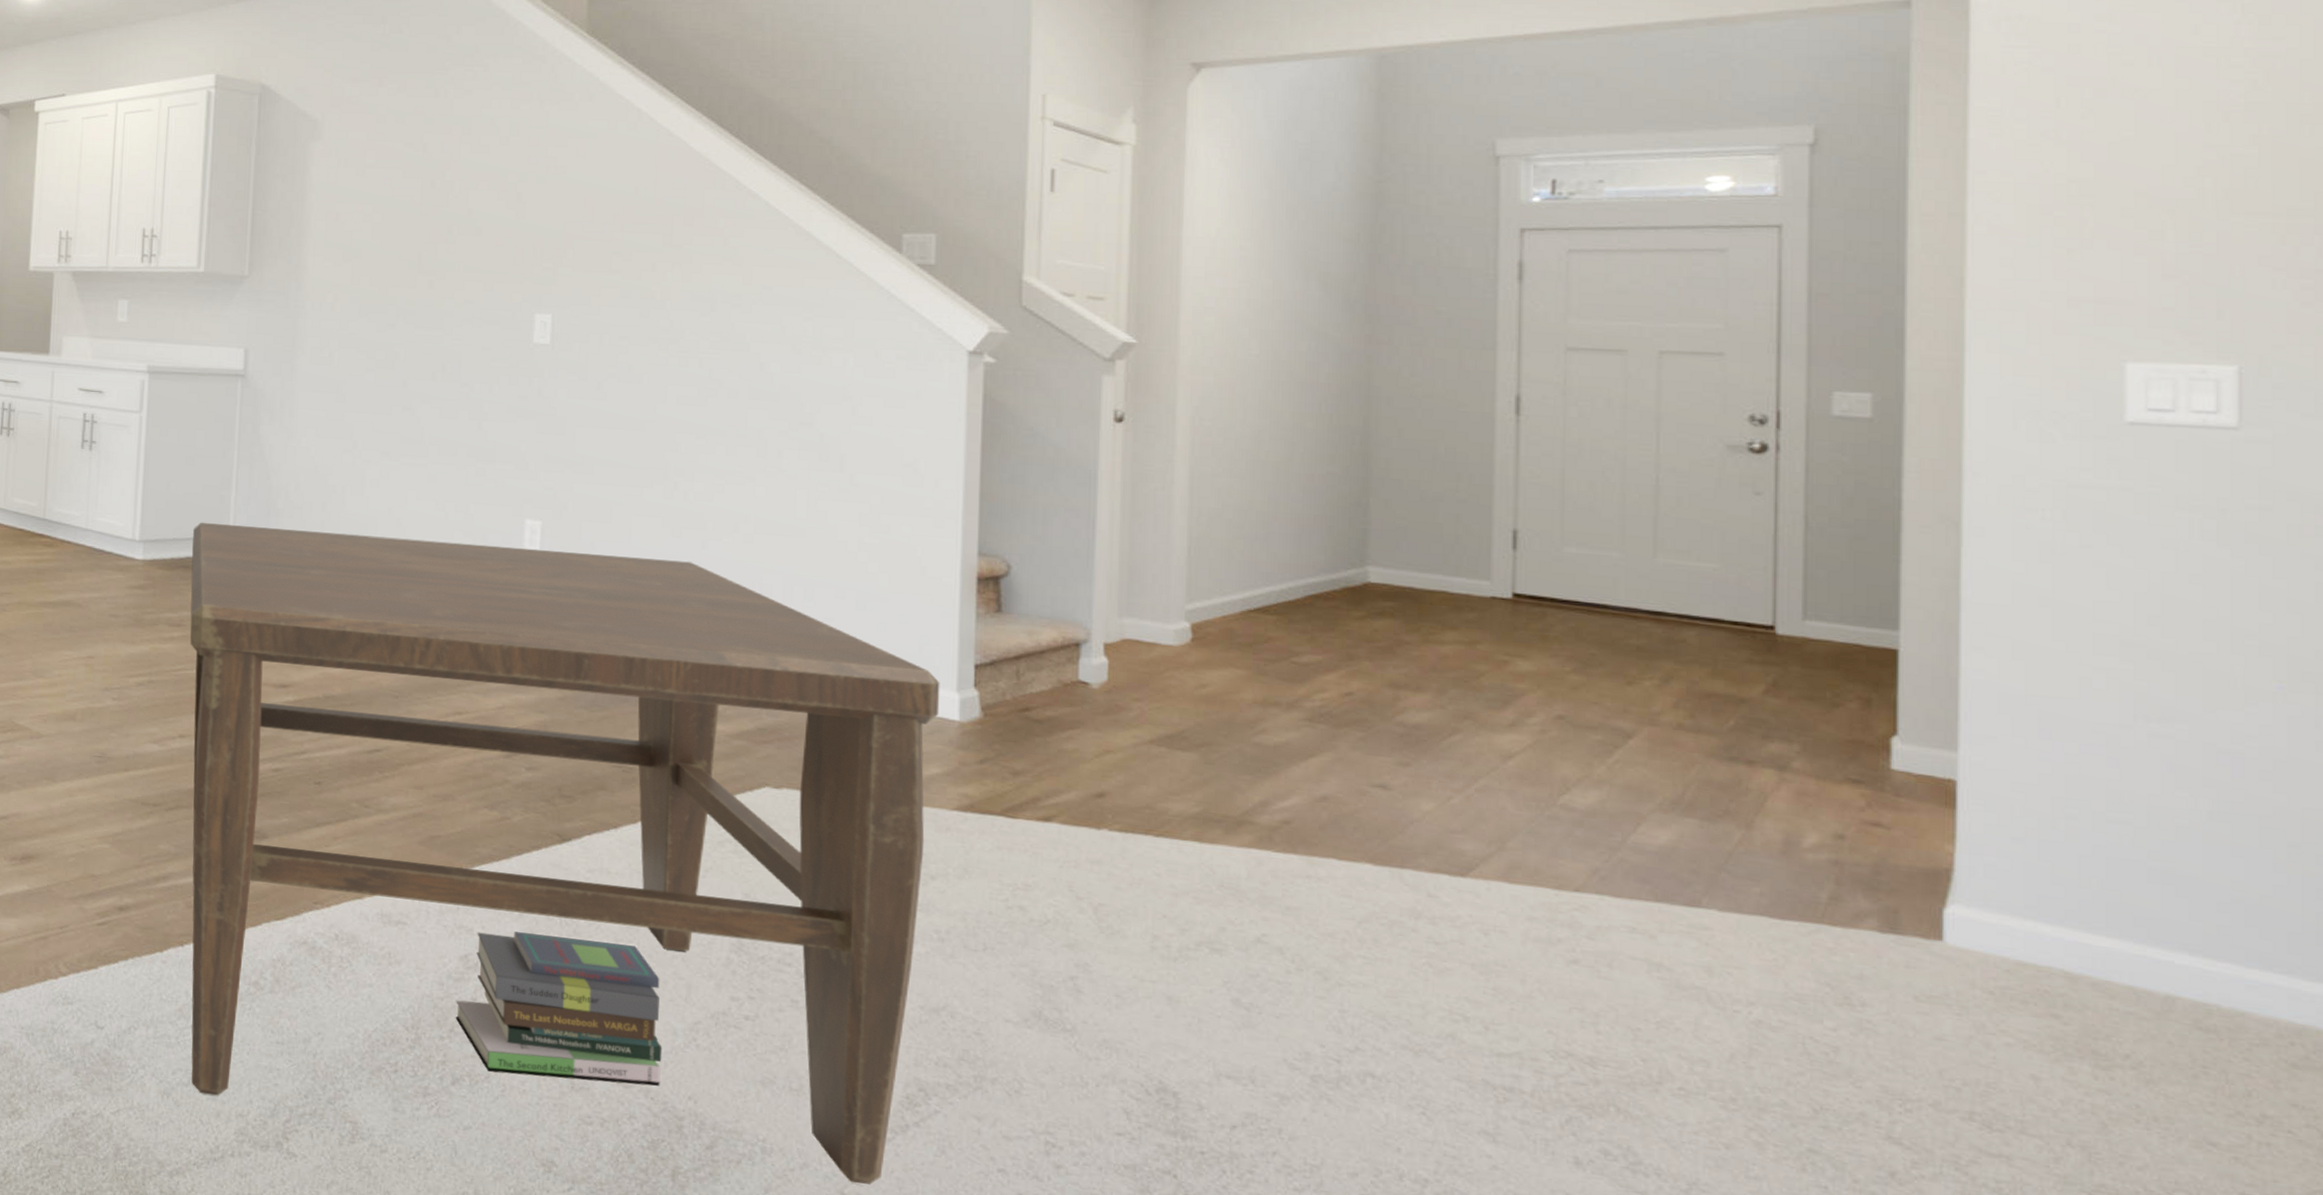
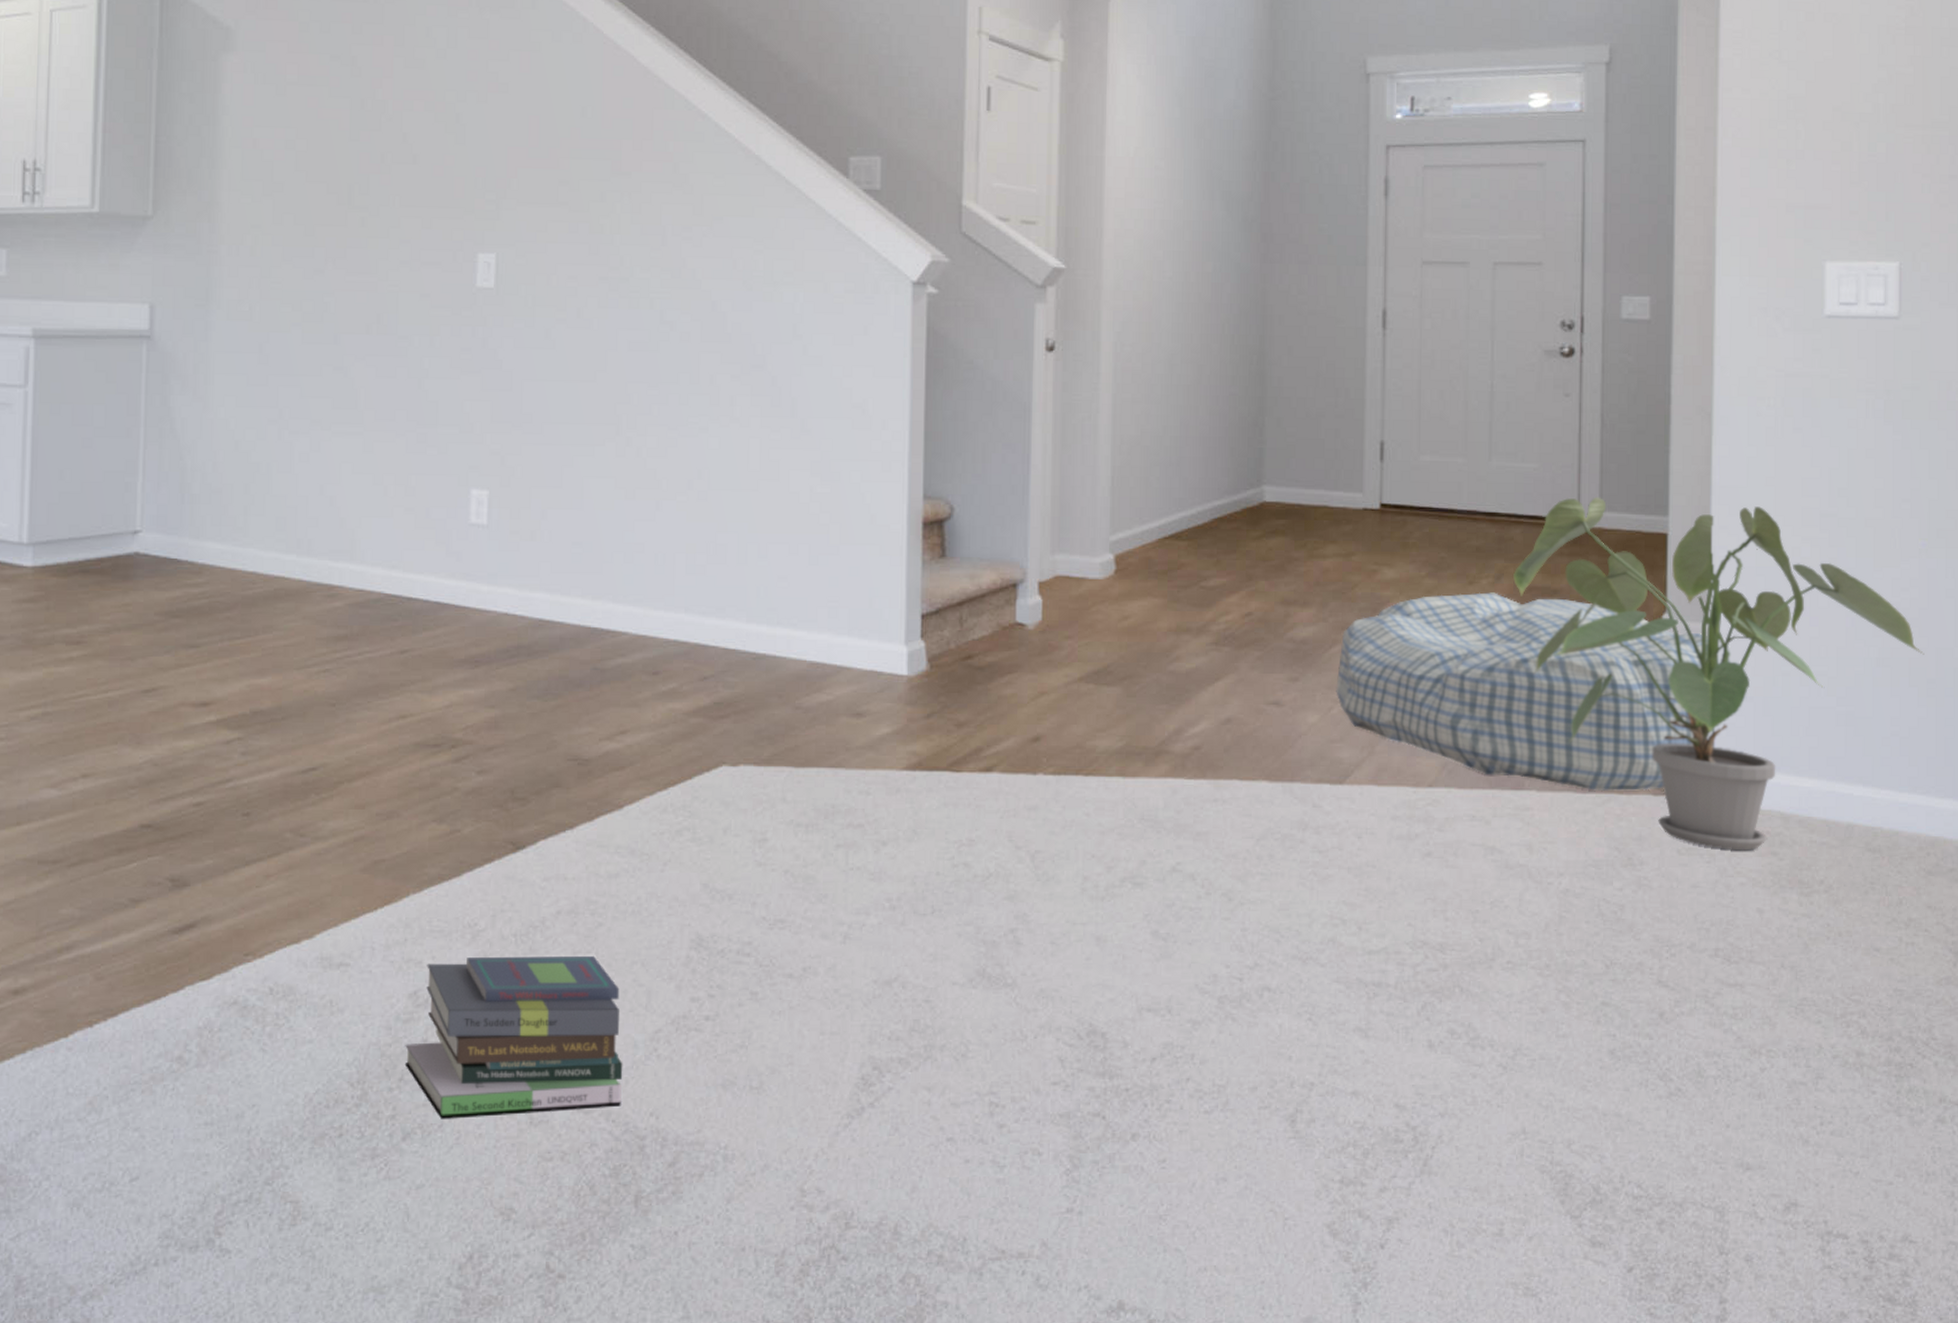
coffee table: present [190,522,940,1185] -> none [91,516,889,1198]
dog bed: none [1456,692,2014,927] -> present [1336,592,1747,791]
house plant: none [1684,602,2284,1008] -> present [1512,496,1925,851]

